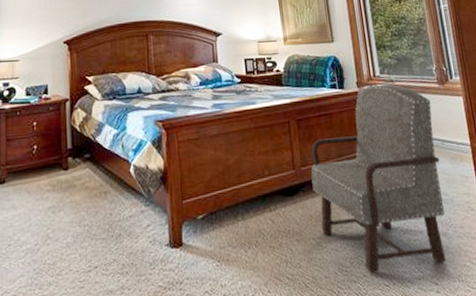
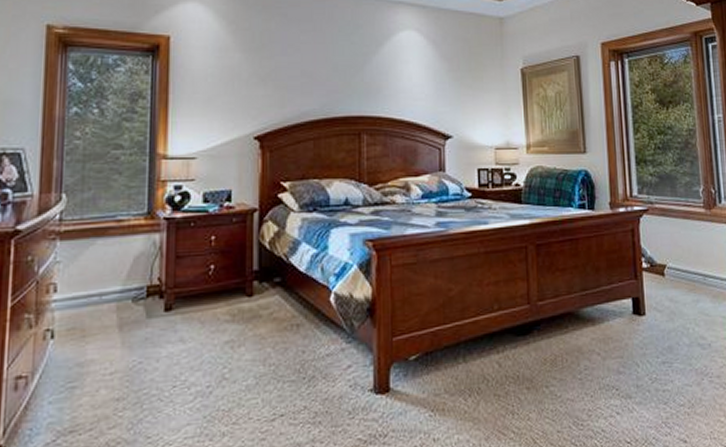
armchair: present [311,84,446,274] -> none [548,206,701,429]

